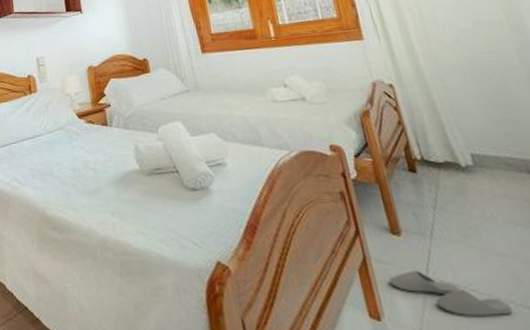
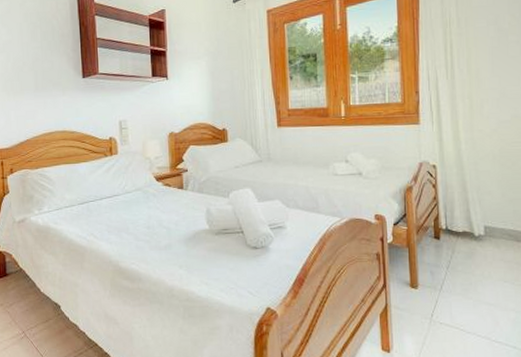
slippers: present [388,270,513,317] -> none [402,315,487,350]

